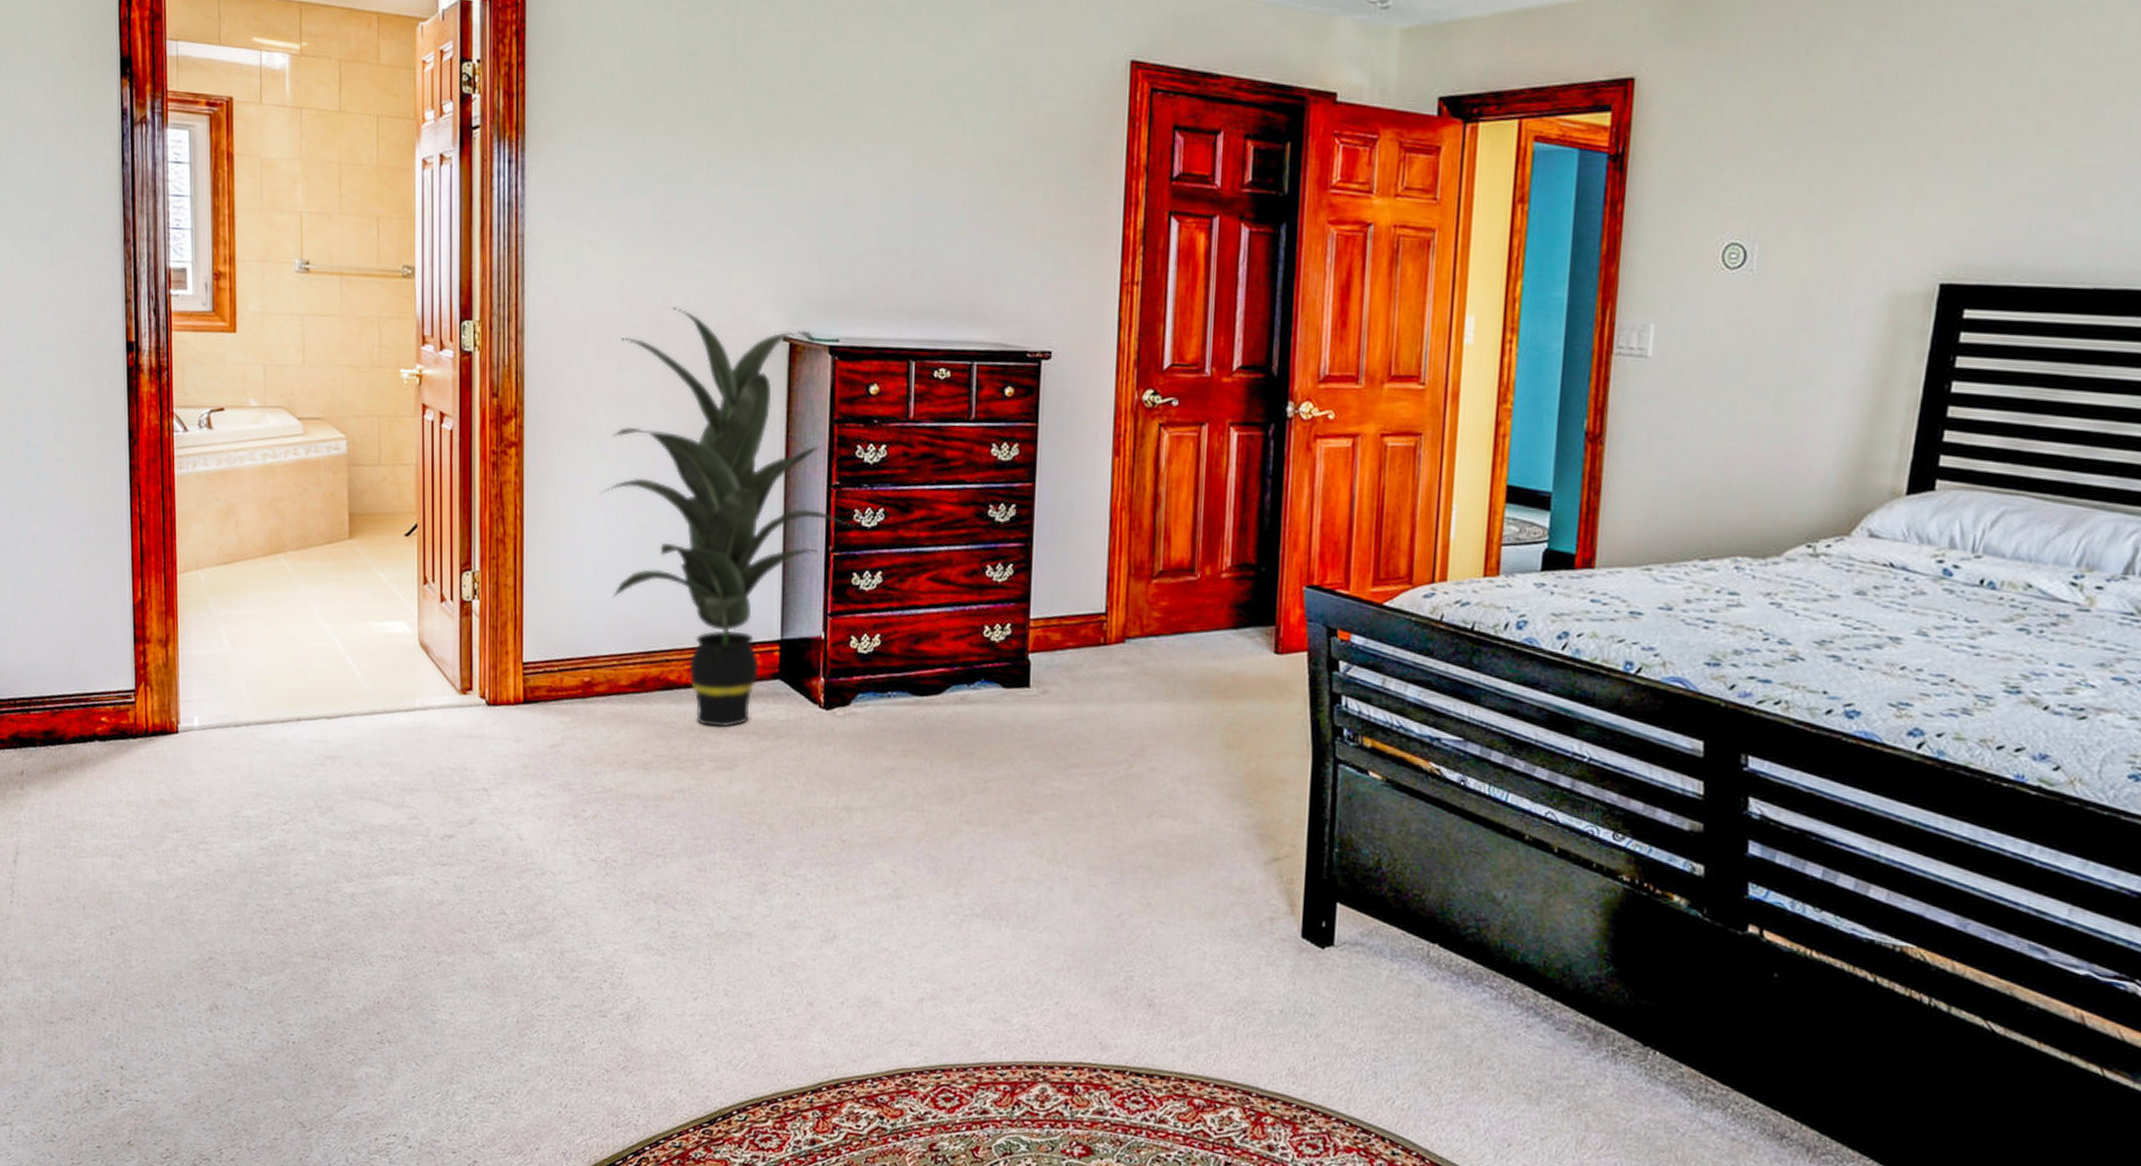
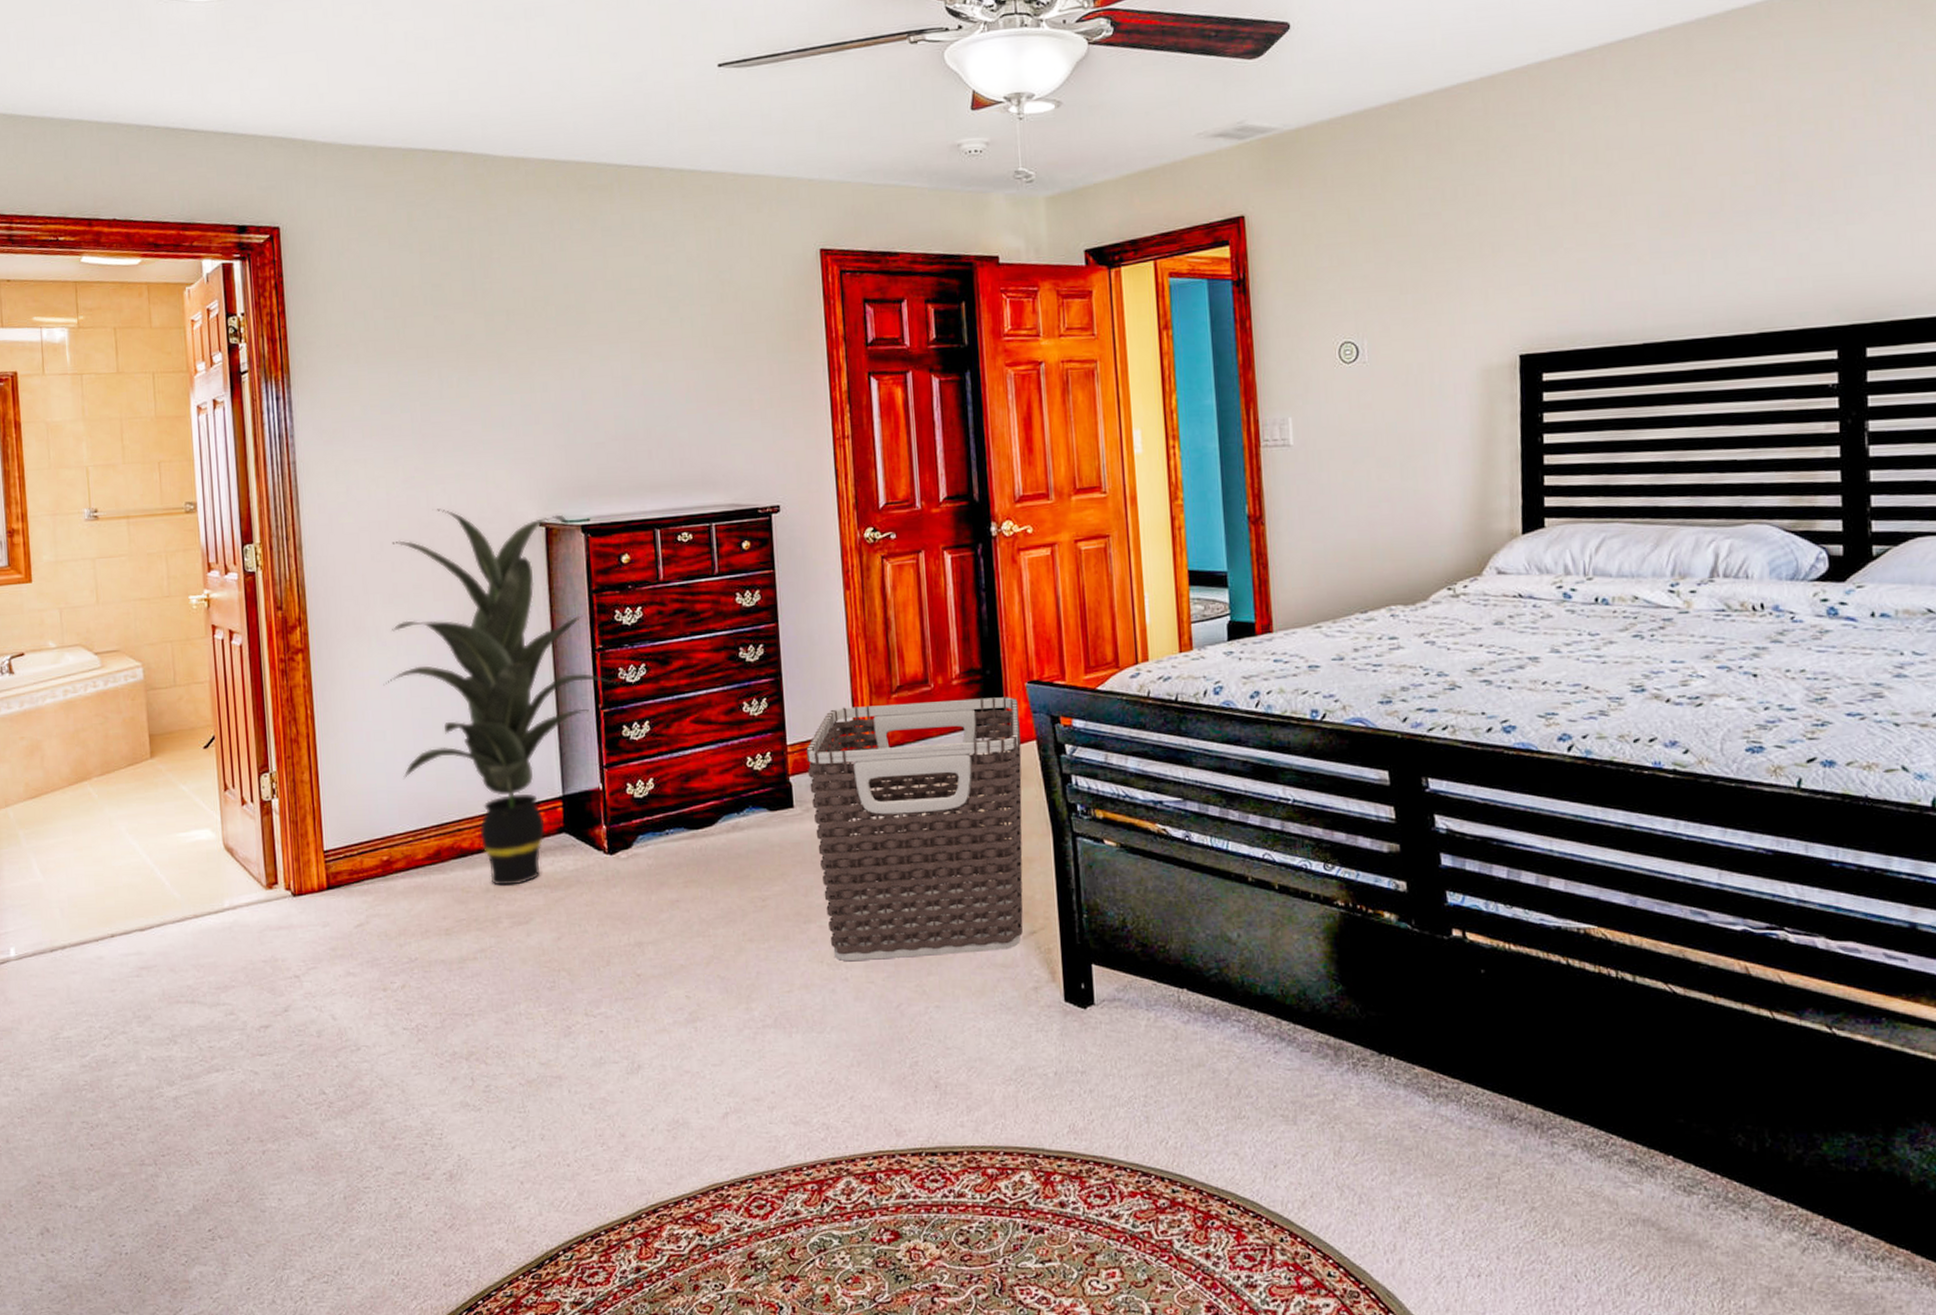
clothes hamper: none [1049,586,1292,874] -> present [806,696,1023,961]

